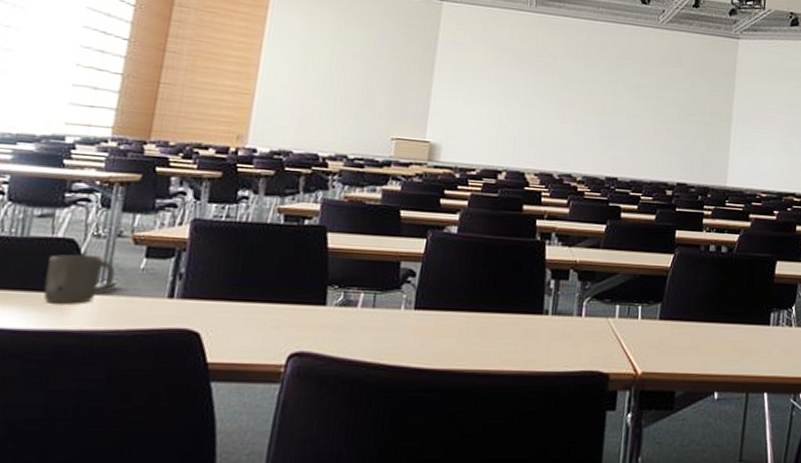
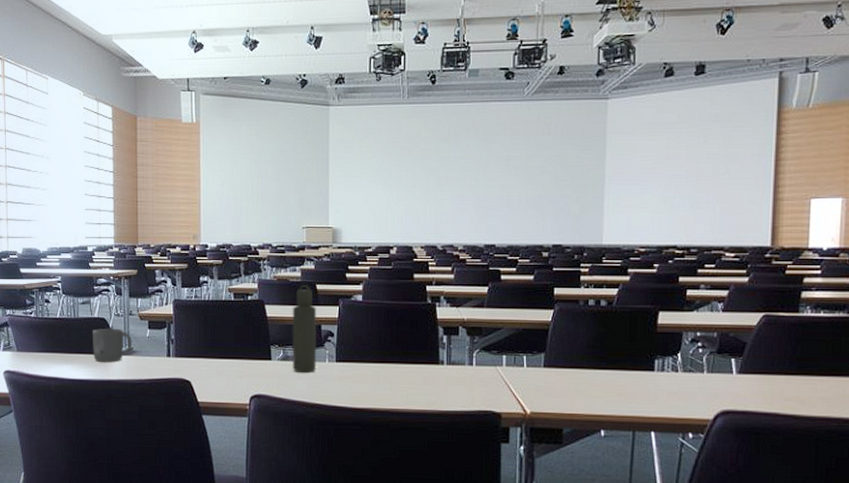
bottle: none [353,209,398,323] -> present [292,285,317,372]

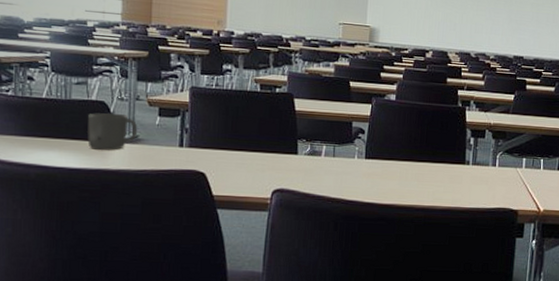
bottle: present [292,285,317,372] -> none [319,81,349,168]

